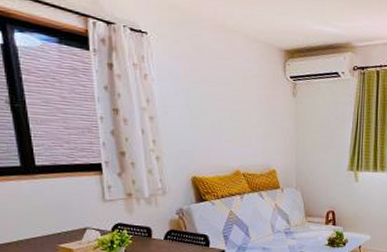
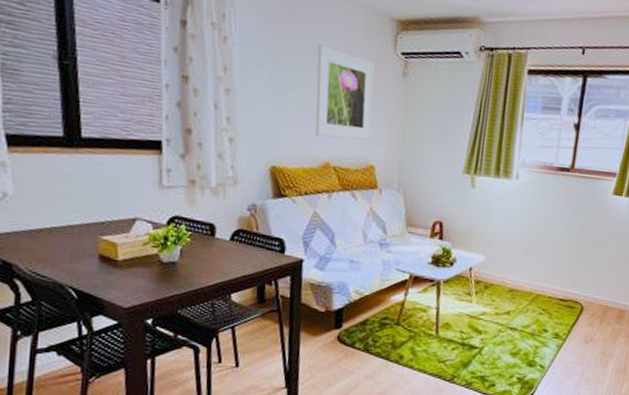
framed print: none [222,76,271,151] -> present [315,45,375,141]

